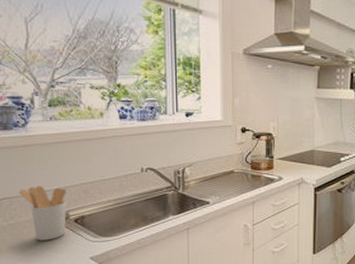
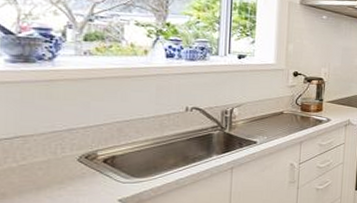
utensil holder: present [18,186,67,241] -> none [36,124,96,183]

